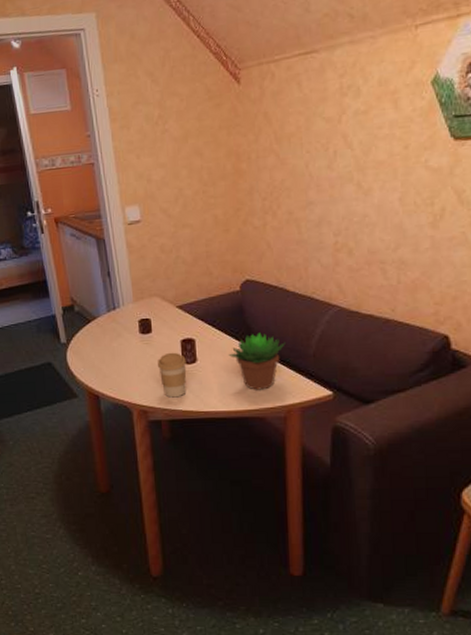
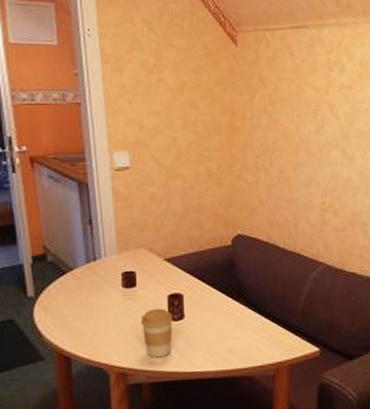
succulent plant: present [228,332,285,390] -> none [218,288,275,348]

